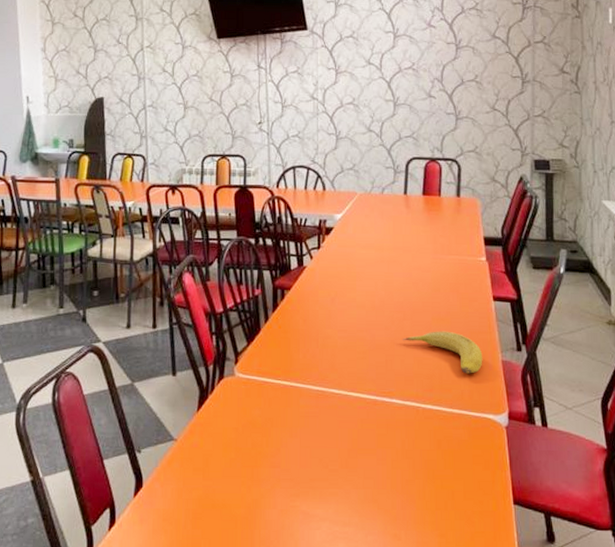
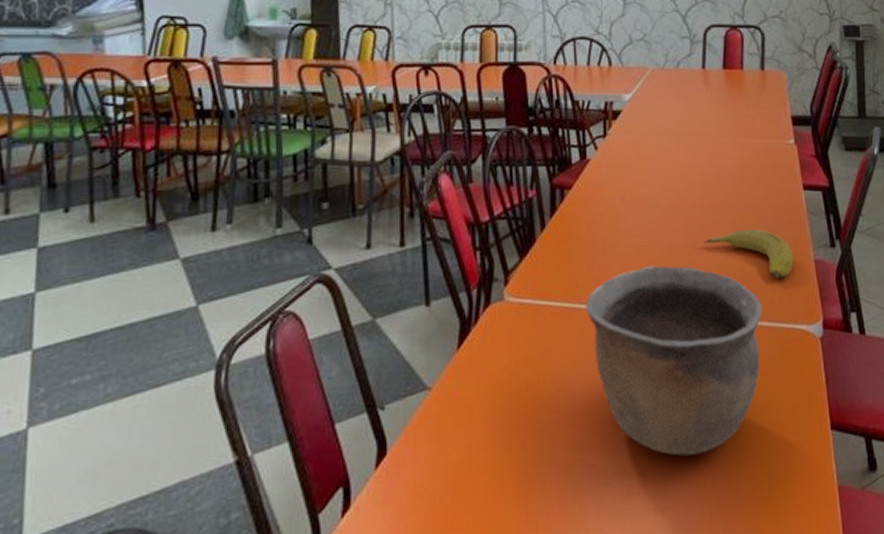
bowl: none [301,356,453,513] -> present [585,265,762,456]

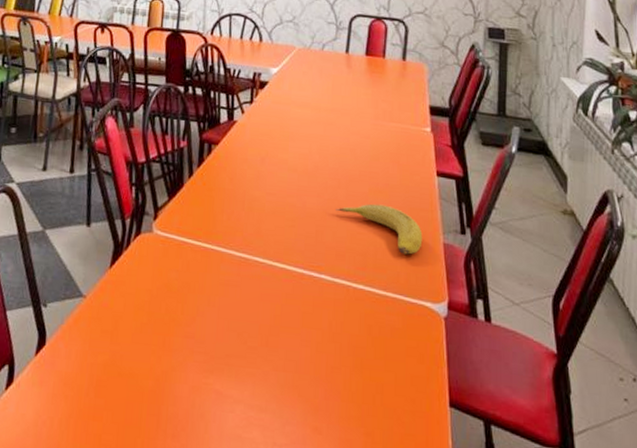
bowl: present [585,265,762,456] -> none [223,223,388,403]

